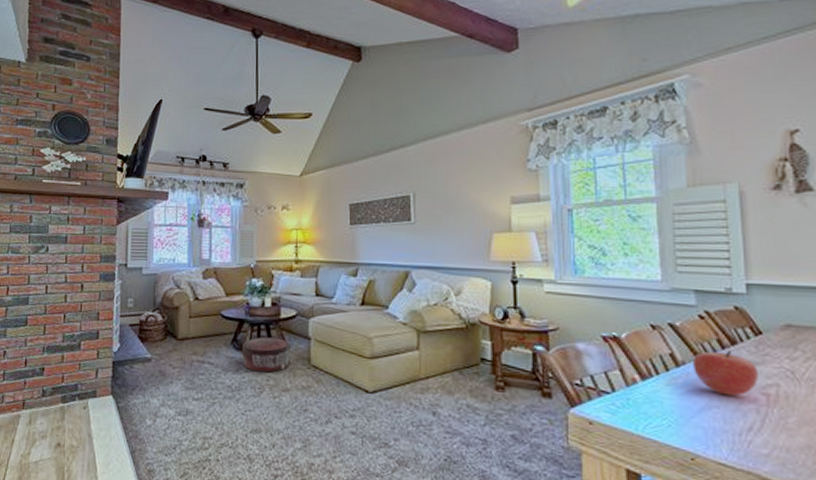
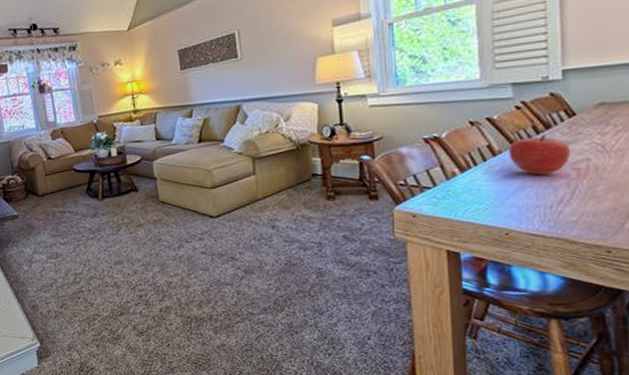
pouf: present [241,337,291,373] -> none [96,182,142,214]

